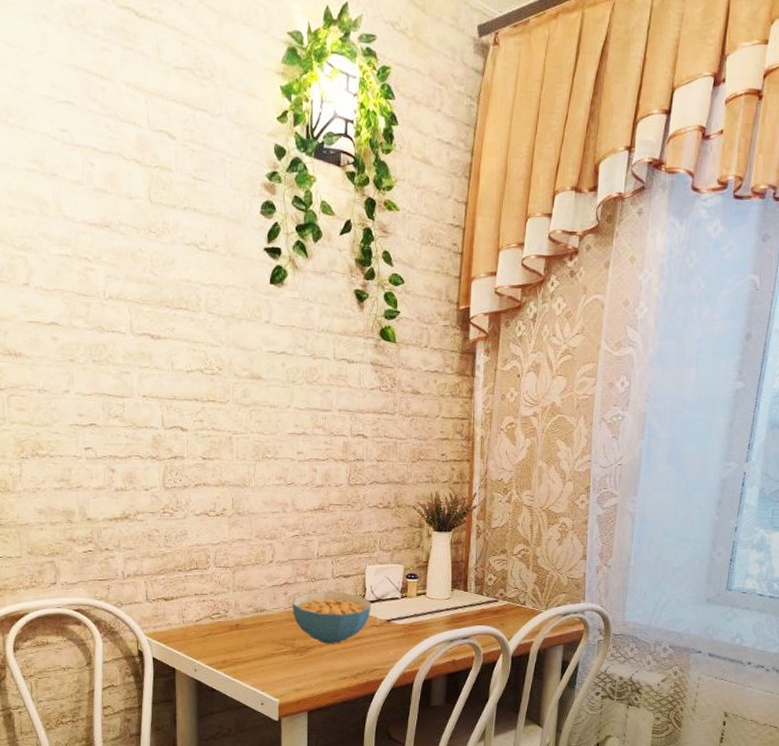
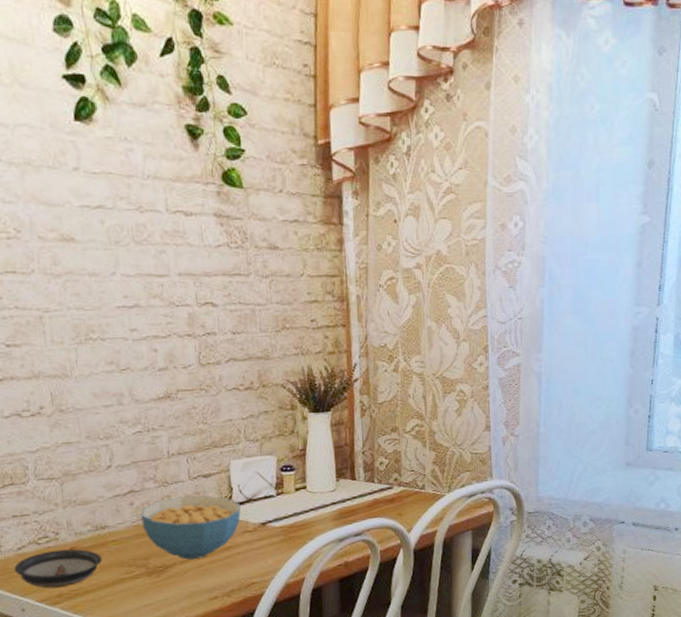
saucer: none [191,625,260,655] -> present [13,549,103,589]

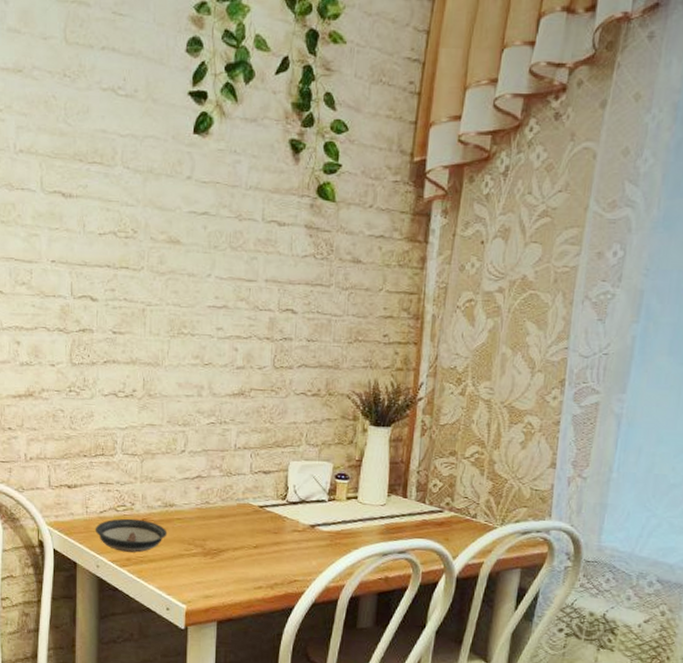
cereal bowl: present [141,495,241,560] -> none [204,488,293,549]

